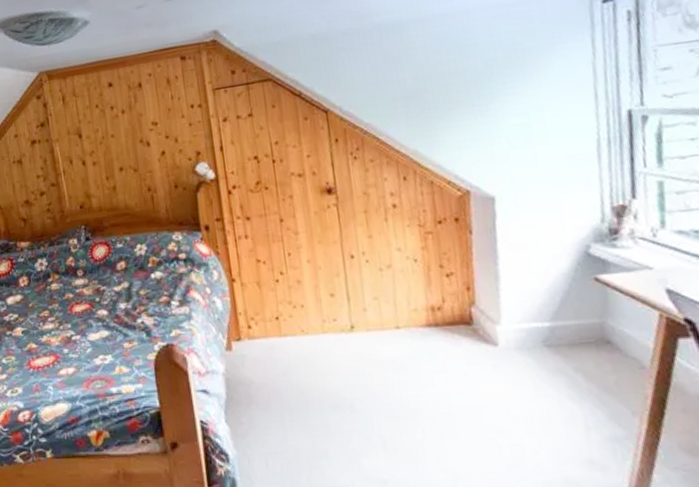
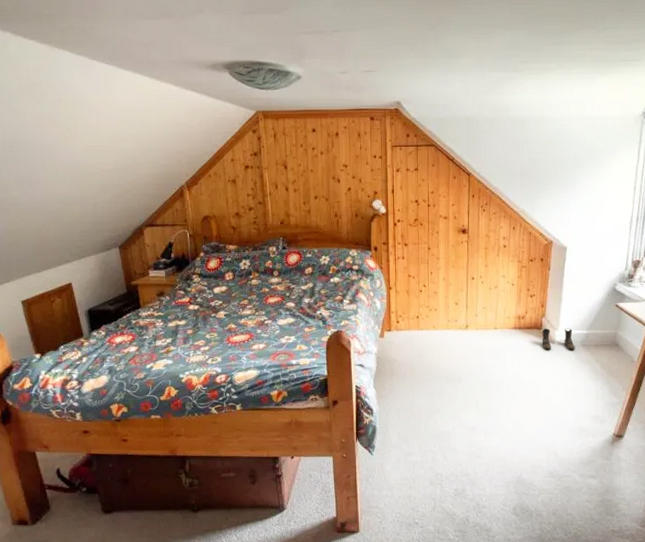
boots: none [473,319,535,356] -> present [542,328,575,350]

